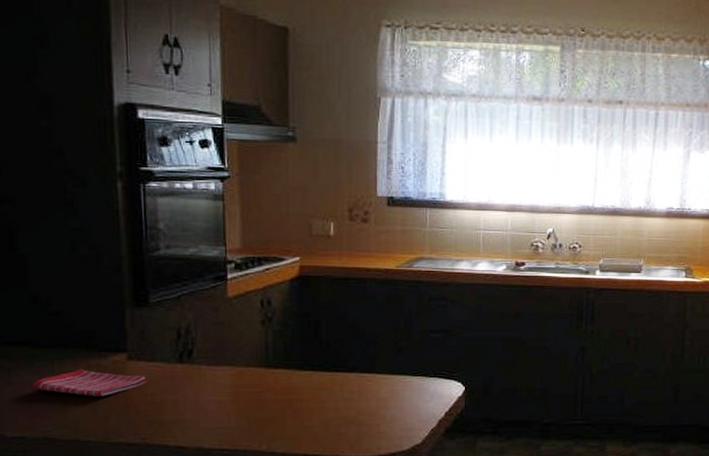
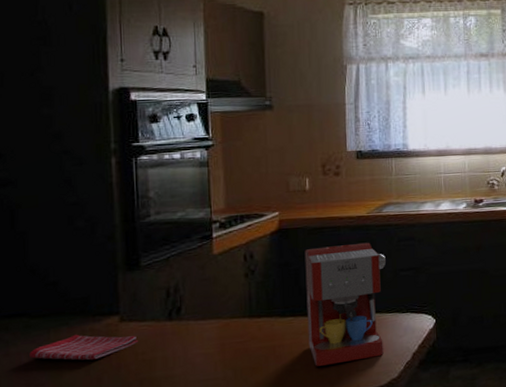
coffee maker: none [326,298,414,424] -> present [304,242,386,366]

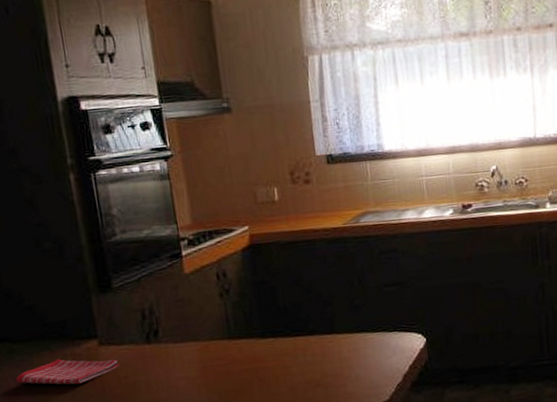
coffee maker: present [304,242,386,366] -> none [279,256,372,389]

